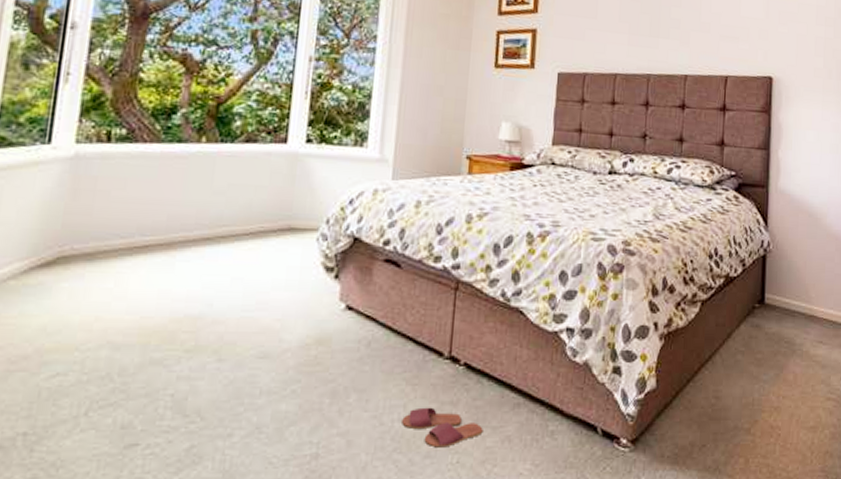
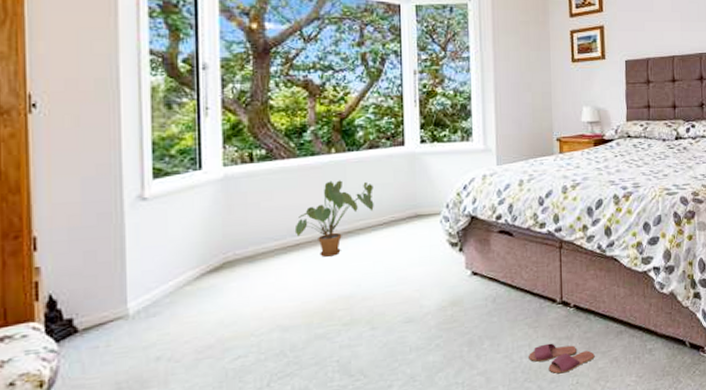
house plant: none [145,175,244,266] -> present [294,180,374,257]

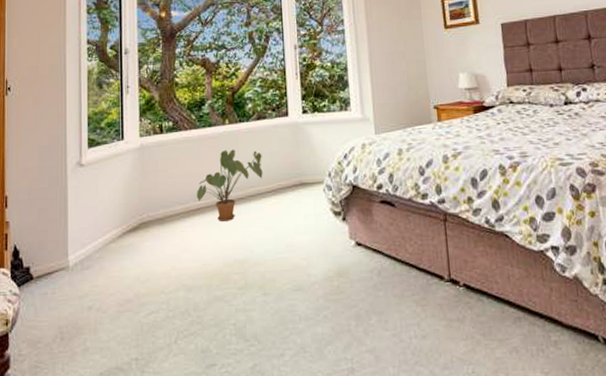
slippers: present [529,343,595,374] -> none [418,324,491,360]

